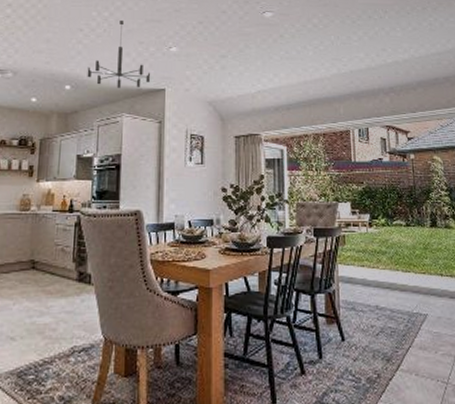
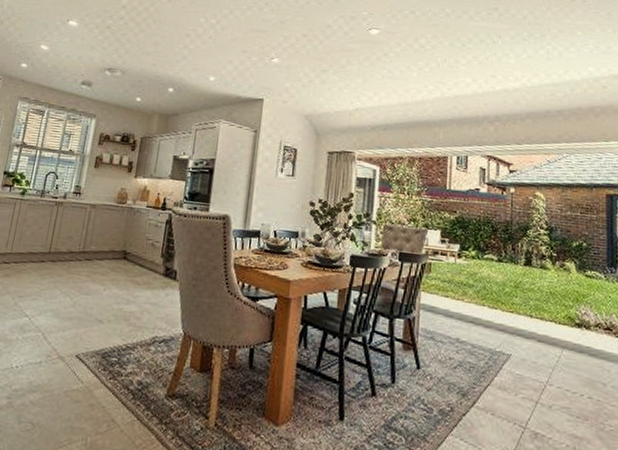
chandelier: present [87,19,150,88] -> none [190,27,250,95]

